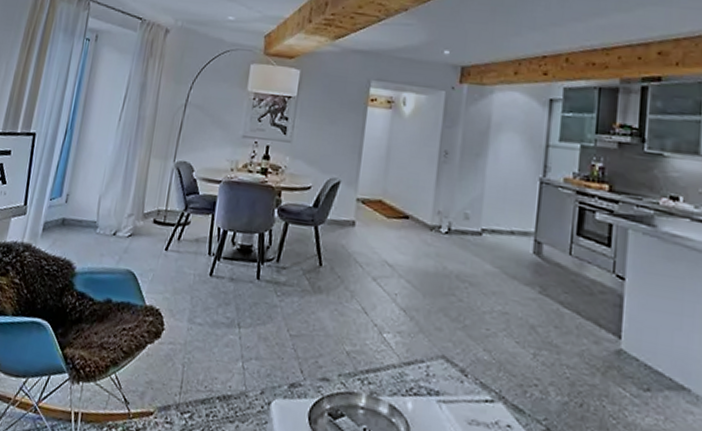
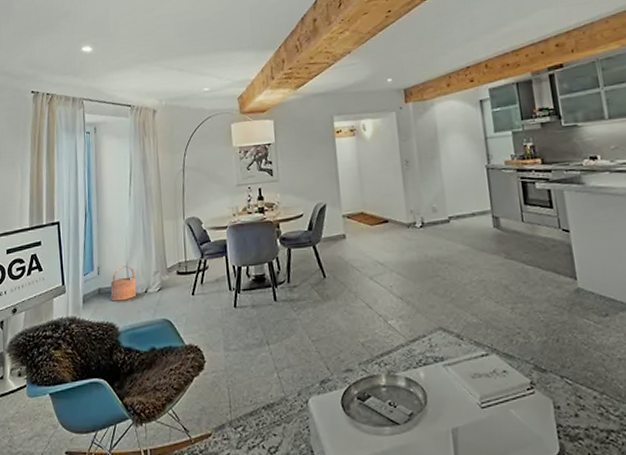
wooden bucket: none [74,198,107,239] -> present [110,265,137,301]

